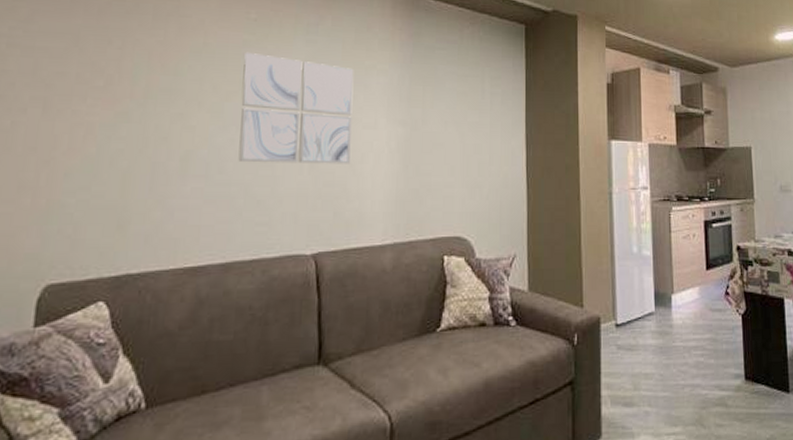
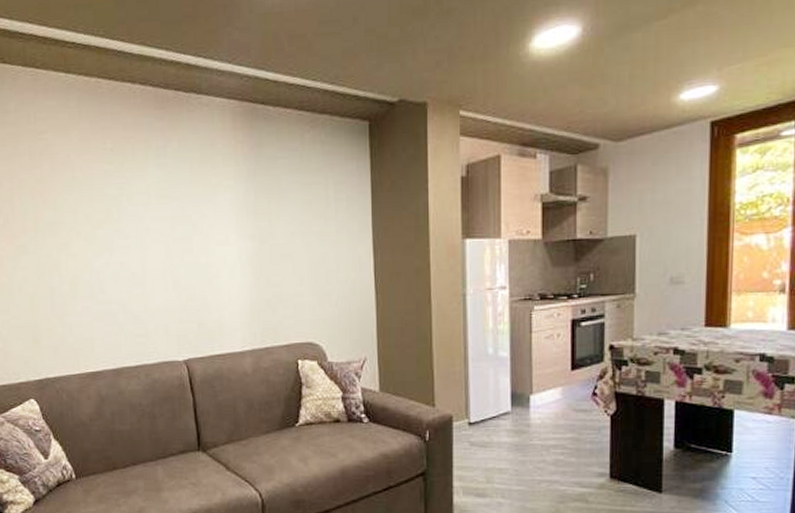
wall art: present [238,51,354,164] -> none [107,181,208,283]

